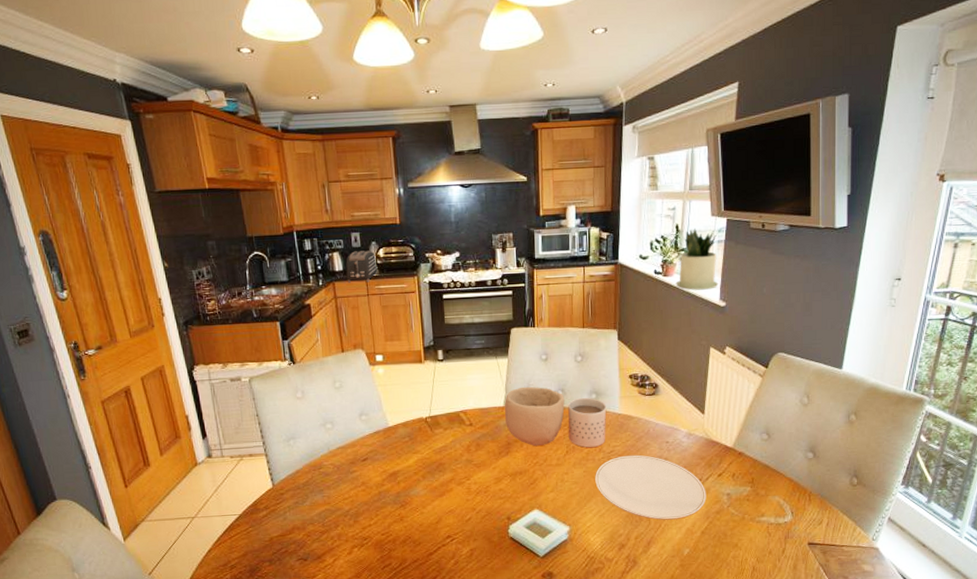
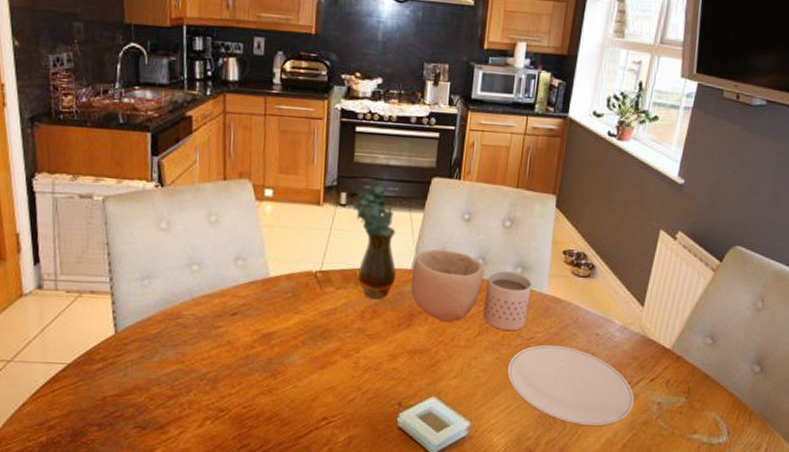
toaster: present [346,250,378,283] -> none [241,59,281,99]
vase: none [449,338,492,434] -> present [353,181,396,299]
planter: present [675,228,719,291] -> none [630,88,686,163]

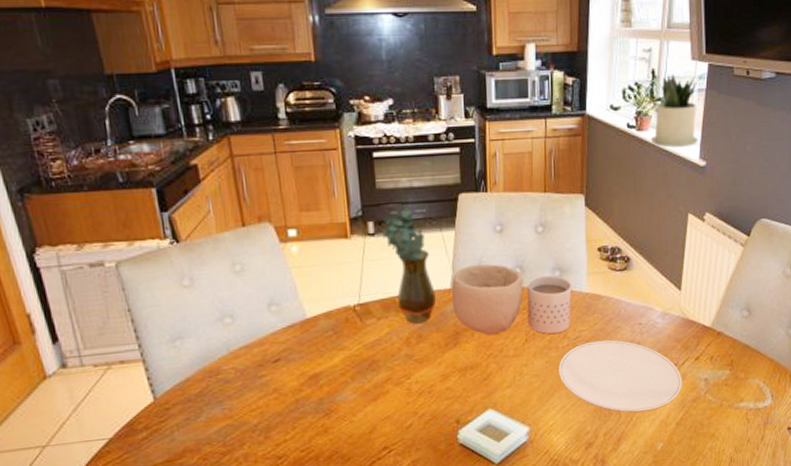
planter: none [630,88,686,163] -> present [650,74,699,148]

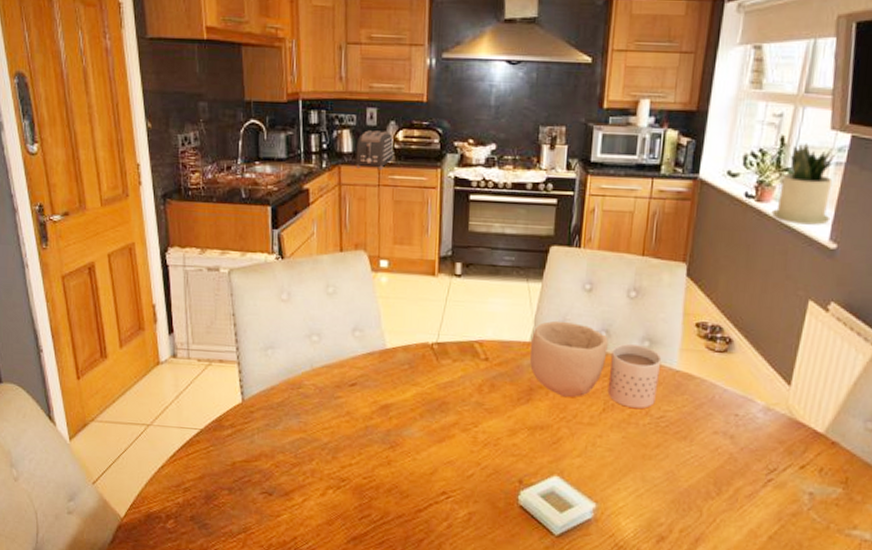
toaster: none [244,95,288,137] -> present [356,130,394,170]
vase: present [382,206,436,324] -> none [469,250,514,373]
plate: present [558,339,682,413] -> none [636,424,782,516]

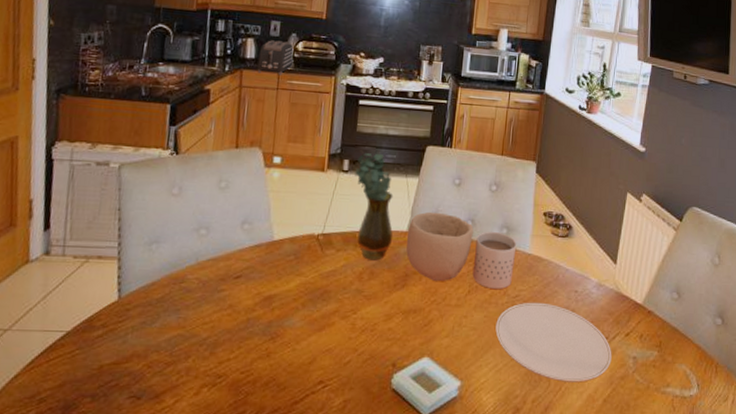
vase: none [469,250,514,373] -> present [355,149,393,261]
plate: none [636,424,782,516] -> present [495,302,612,382]
planter: present [771,143,838,225] -> none [598,69,643,133]

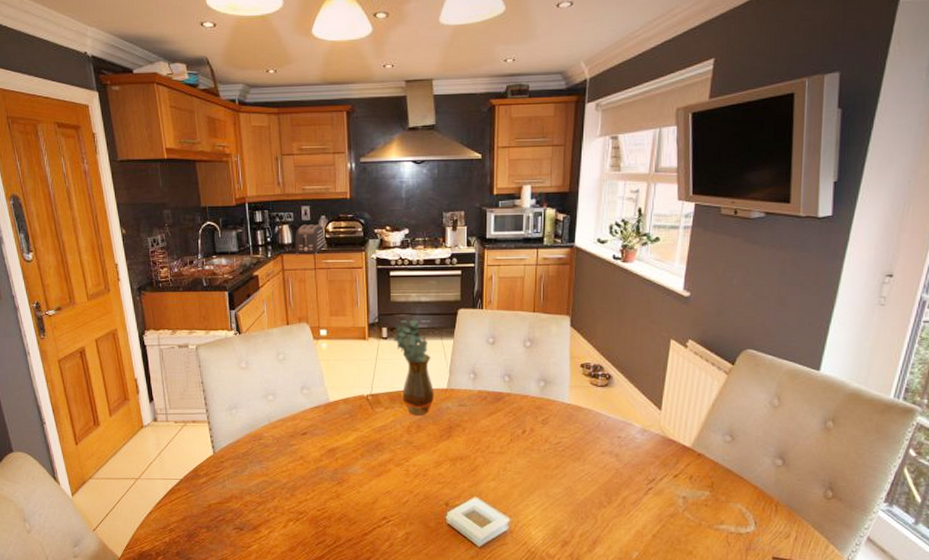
bowl: present [406,211,474,282] -> none [447,370,511,433]
mug: present [472,231,517,289] -> none [513,384,555,437]
plate: present [495,302,612,382] -> none [539,448,660,520]

